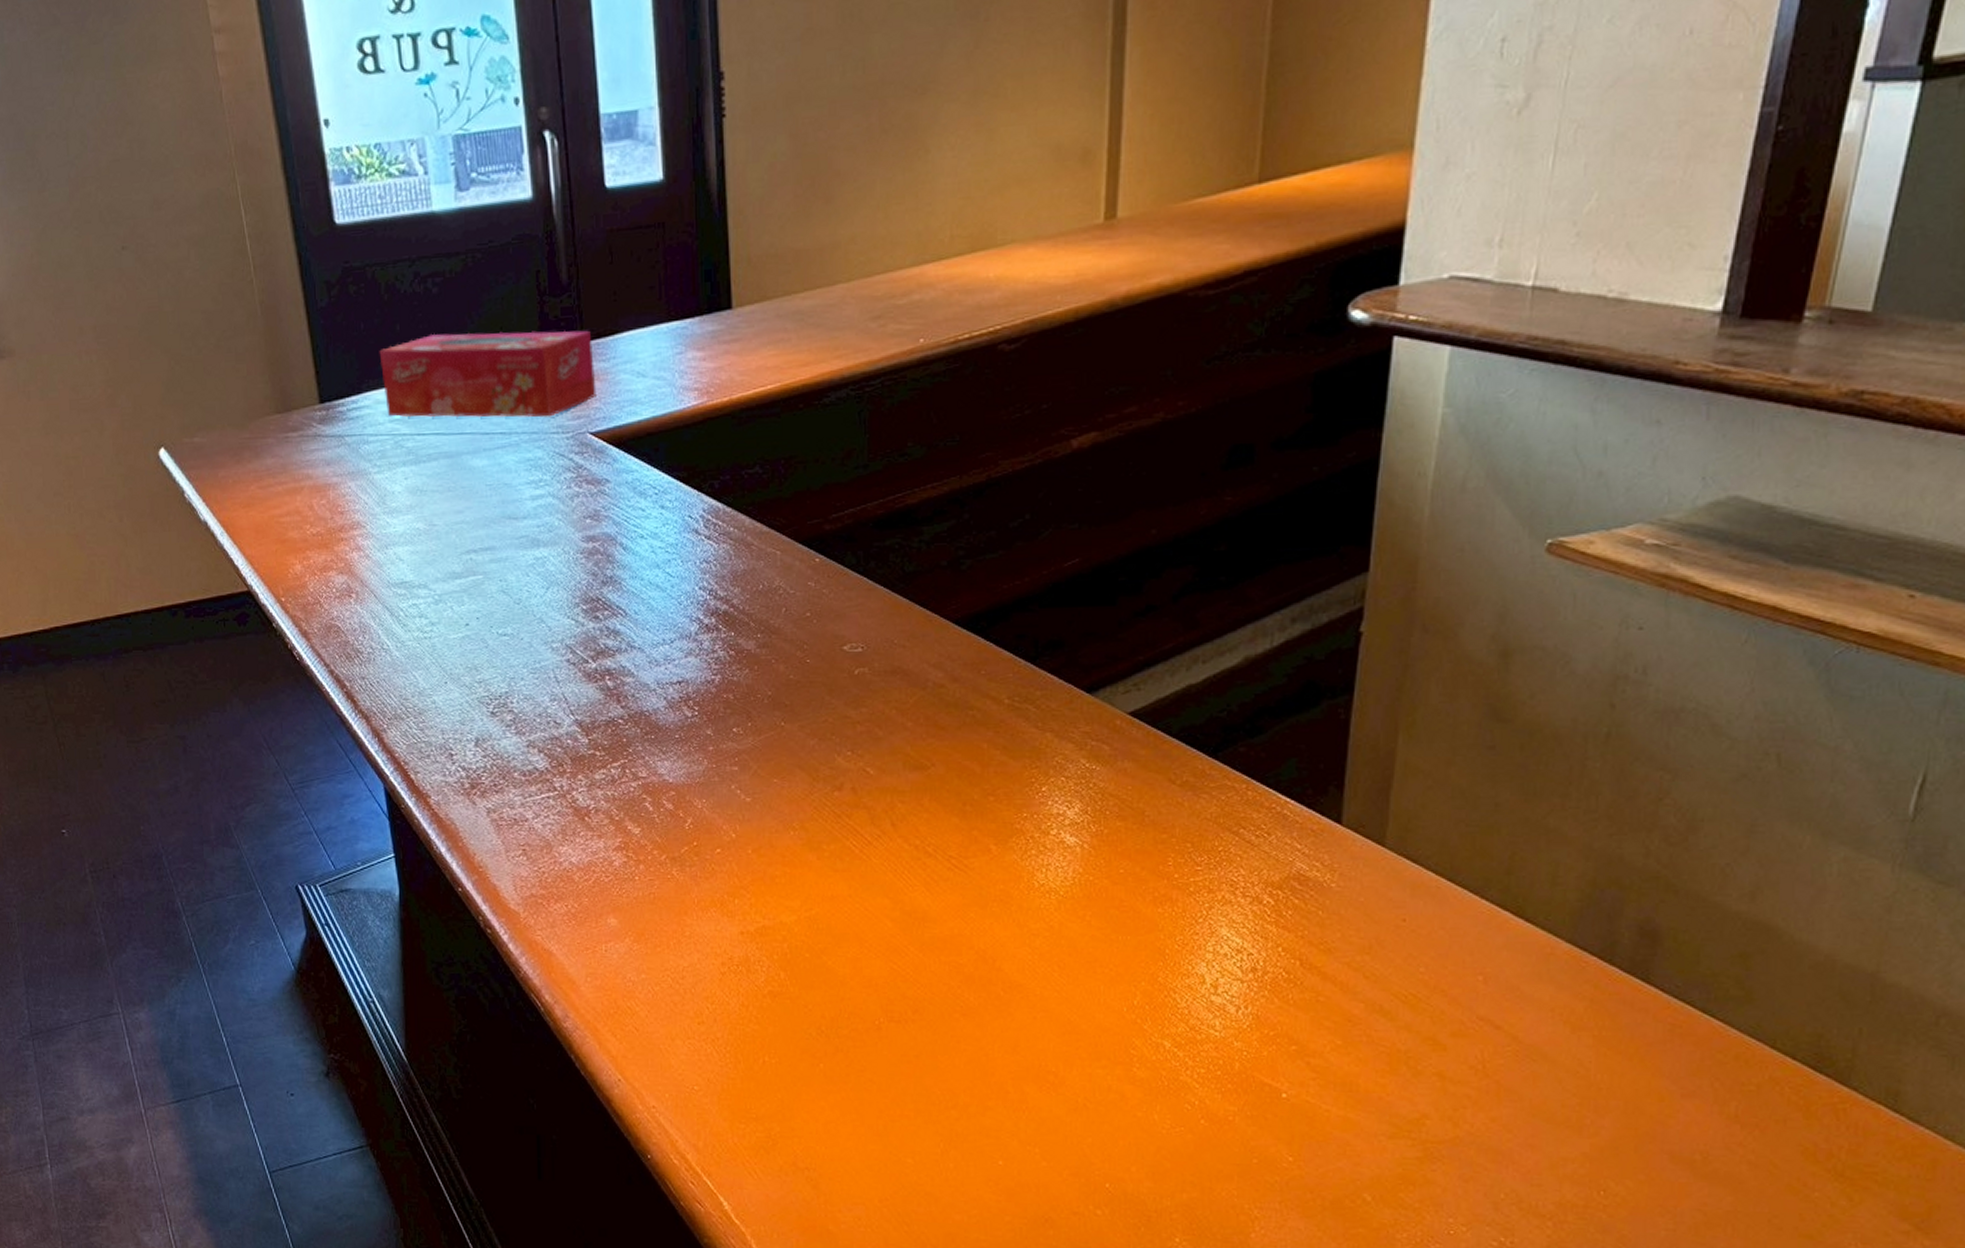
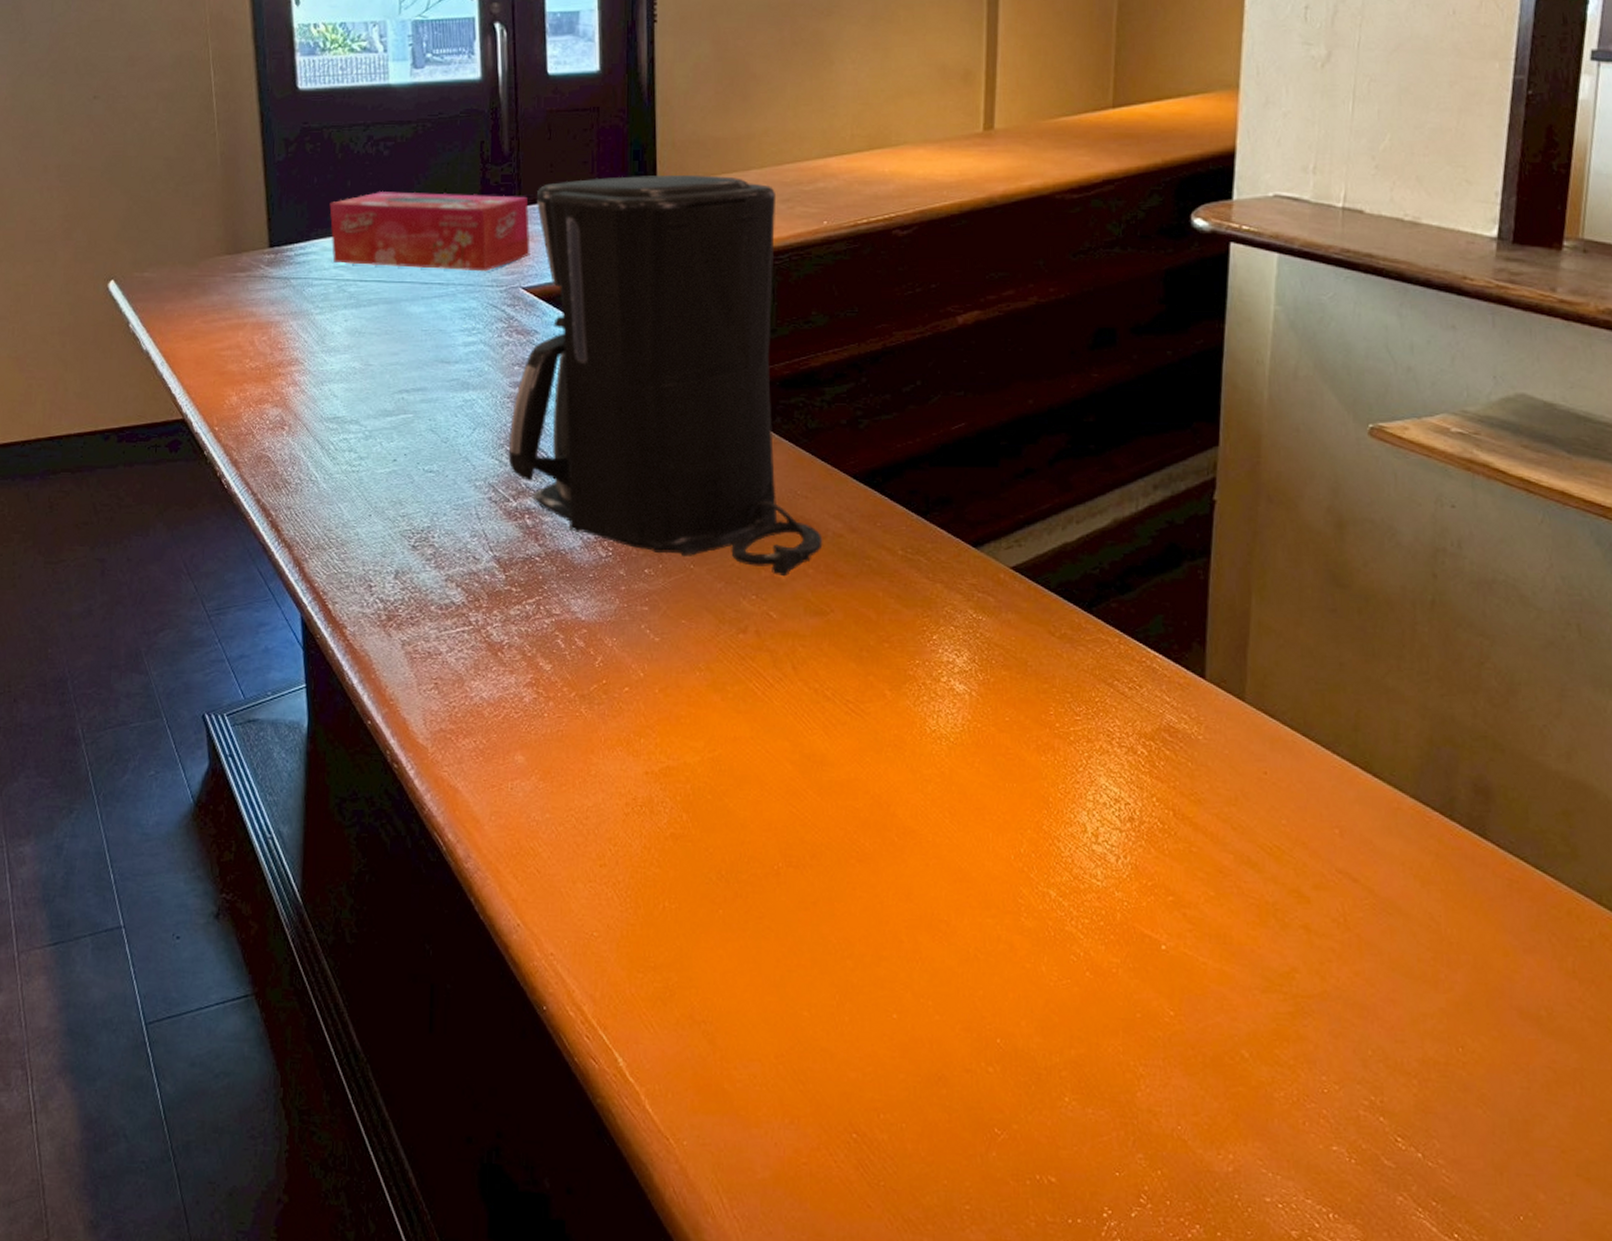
coffee maker: none [584,293,923,731] -> present [508,175,823,577]

